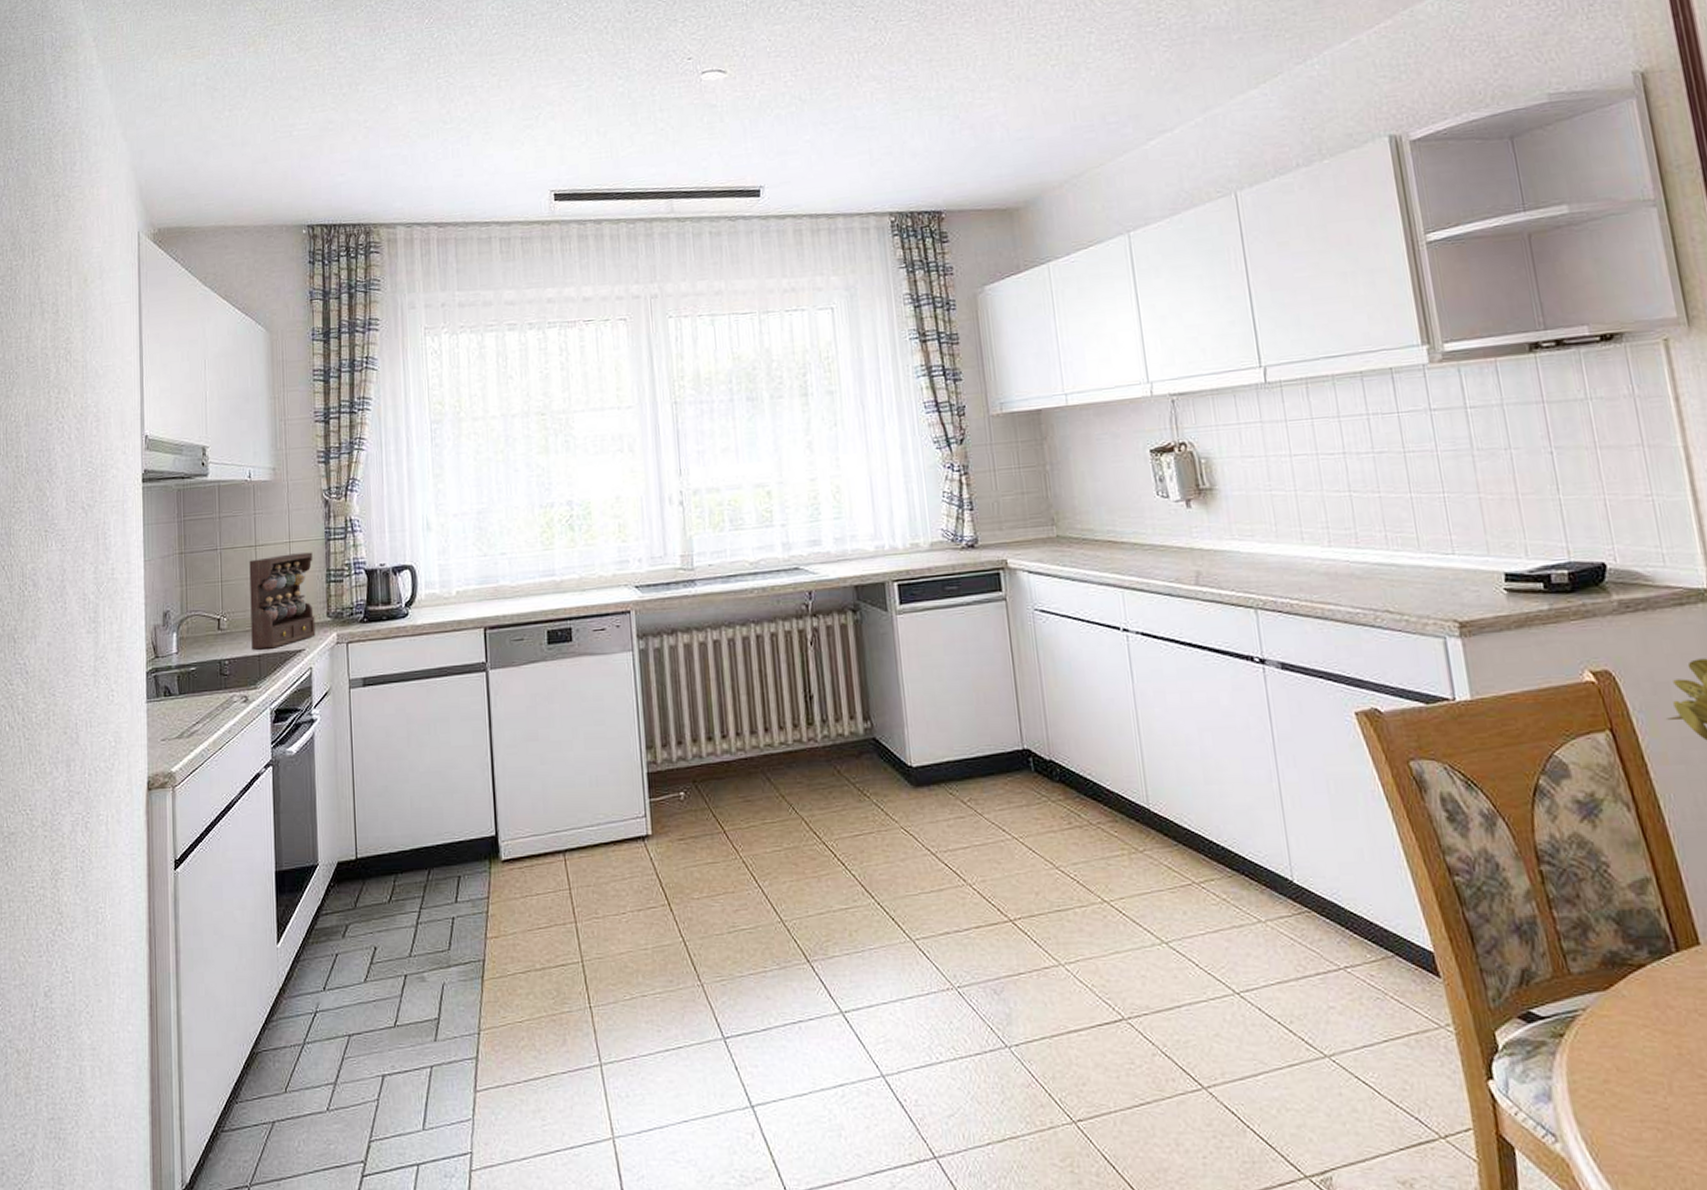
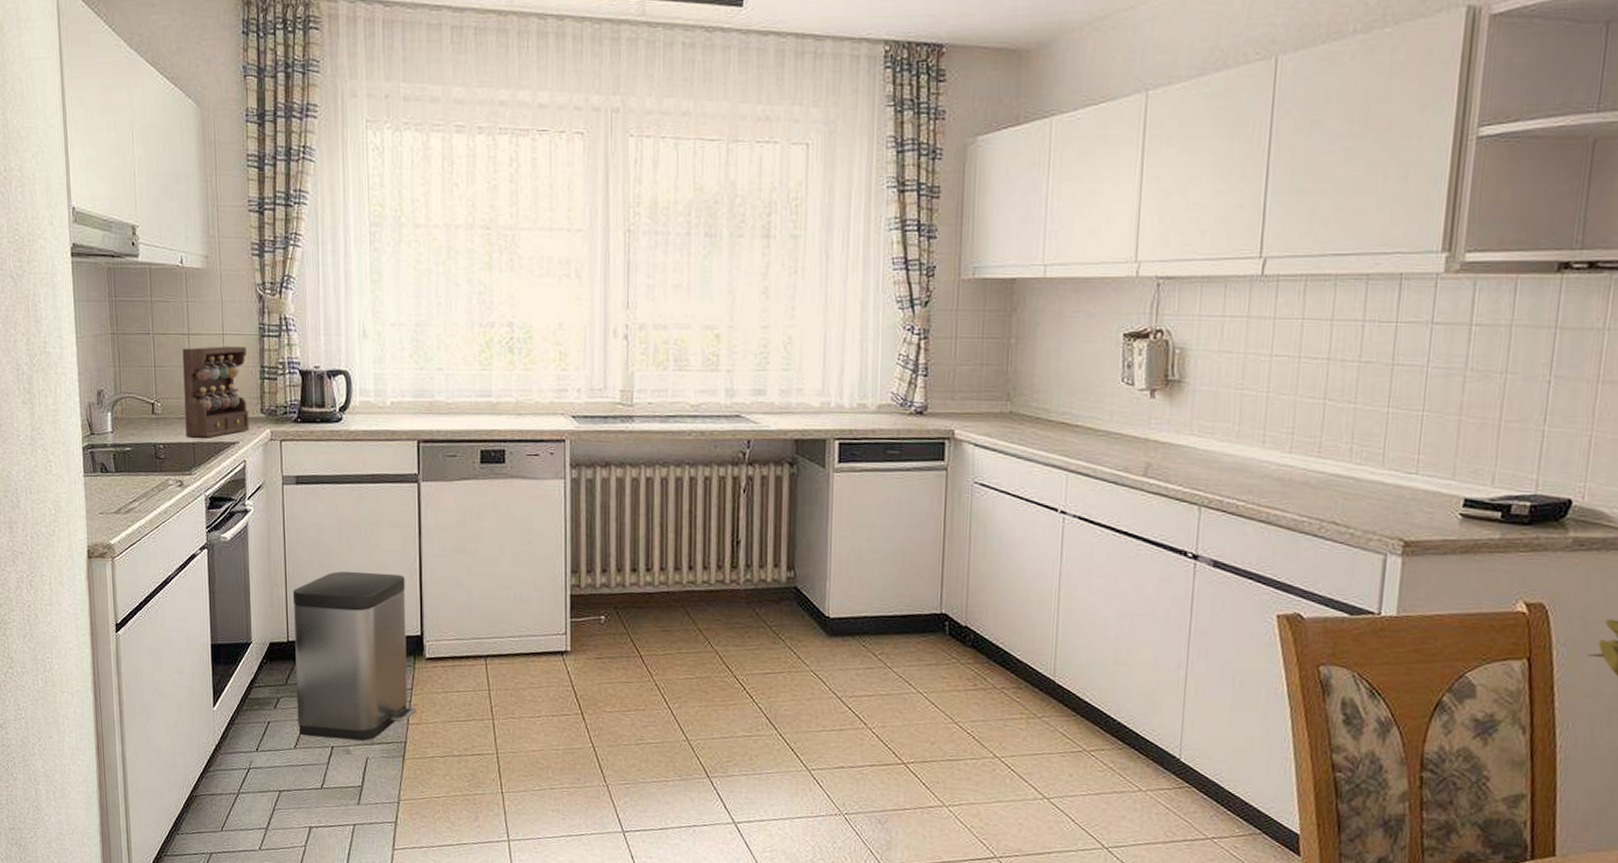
pedal bin: none [360,771,495,966] -> present [292,571,417,740]

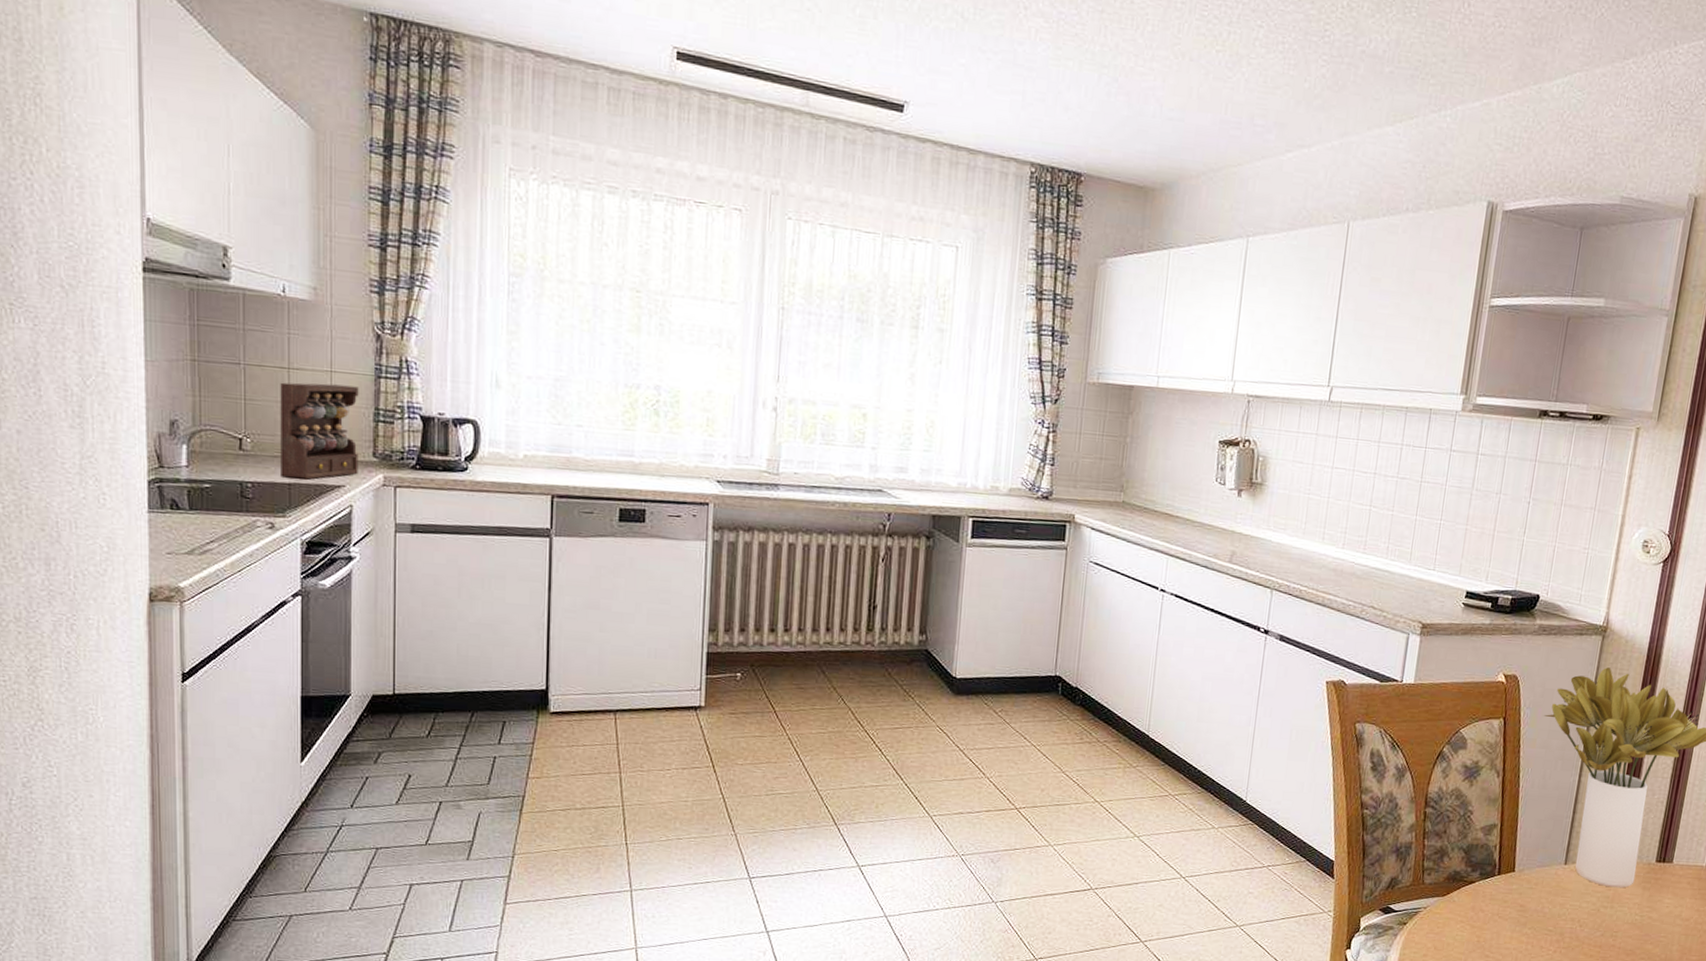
pedal bin: present [292,571,417,740] -> none [401,623,538,795]

